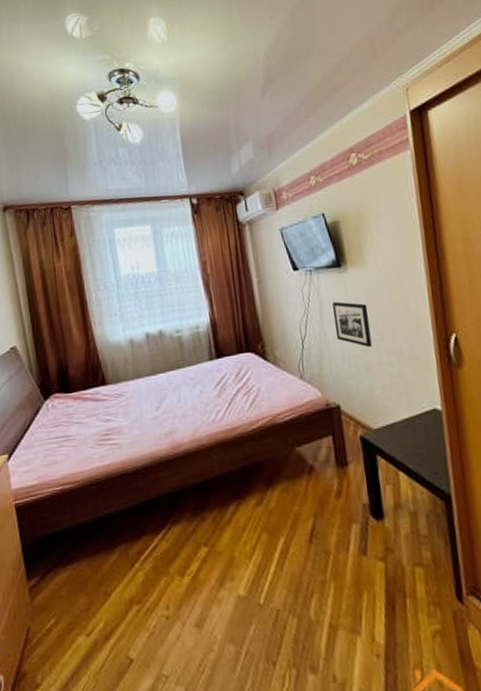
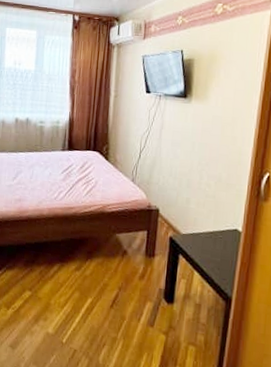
picture frame: present [331,301,372,348] -> none [169,126,201,169]

